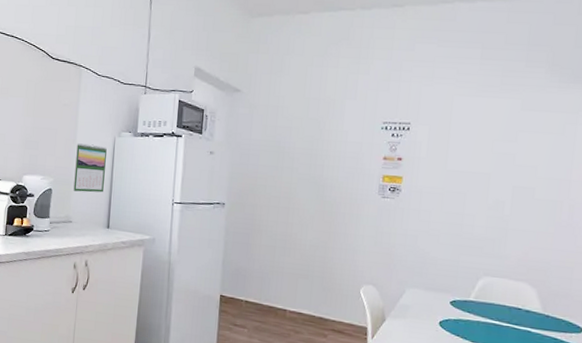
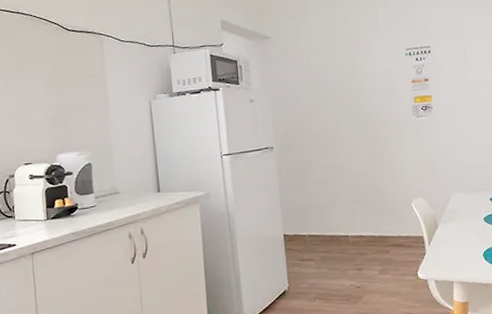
calendar: present [73,143,107,193] -> none [111,111,147,161]

